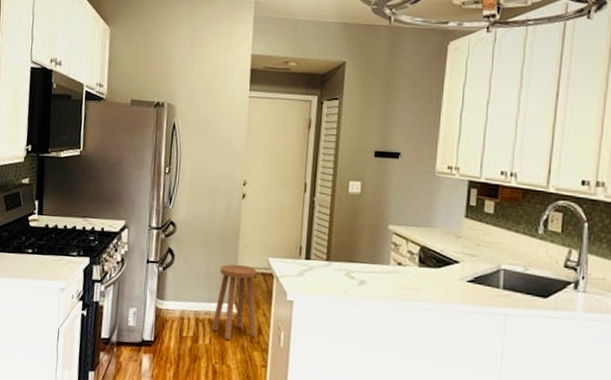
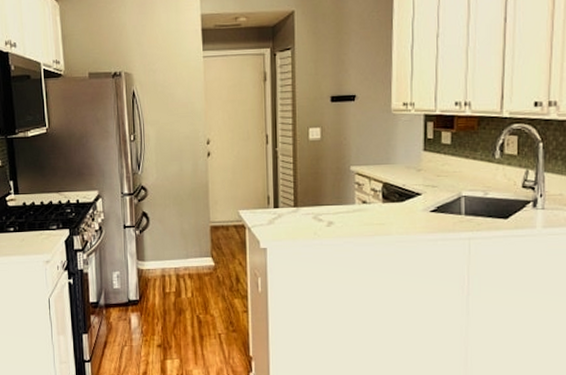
stool: present [211,264,257,340] -> none [192,220,235,291]

